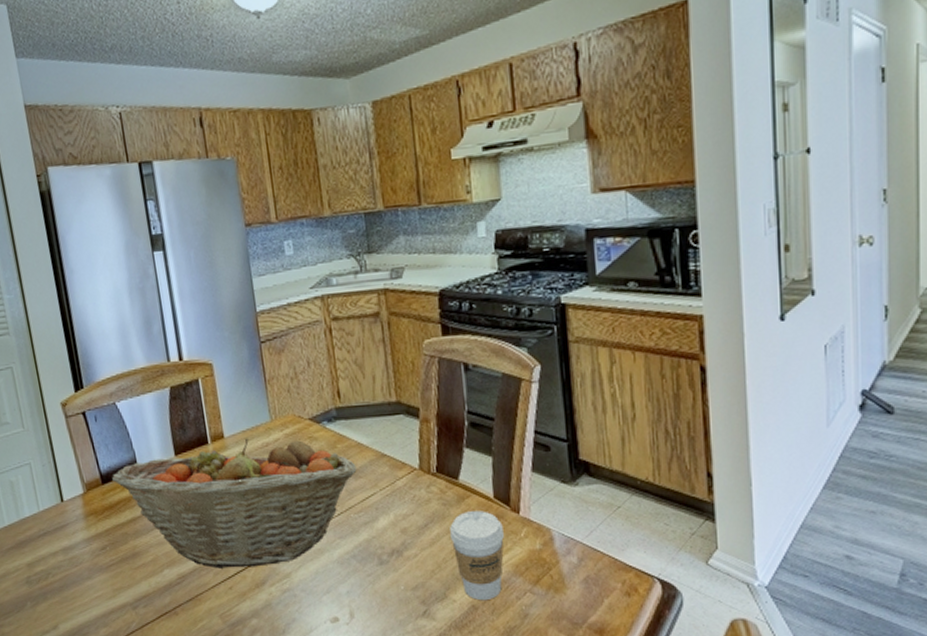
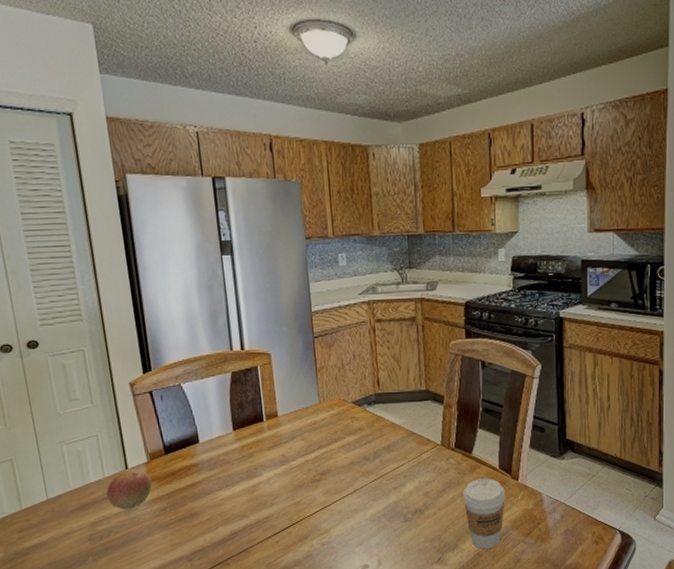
apple: none [42,504,90,548] -> present [106,471,152,510]
fruit basket: present [112,438,357,569] -> none [174,417,390,526]

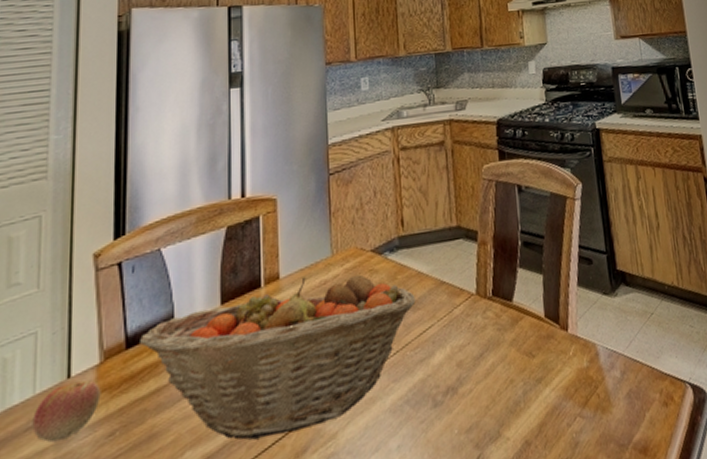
fruit basket: none [174,417,390,526] -> present [140,274,416,441]
coffee cup: present [462,478,505,549] -> none [504,332,555,434]

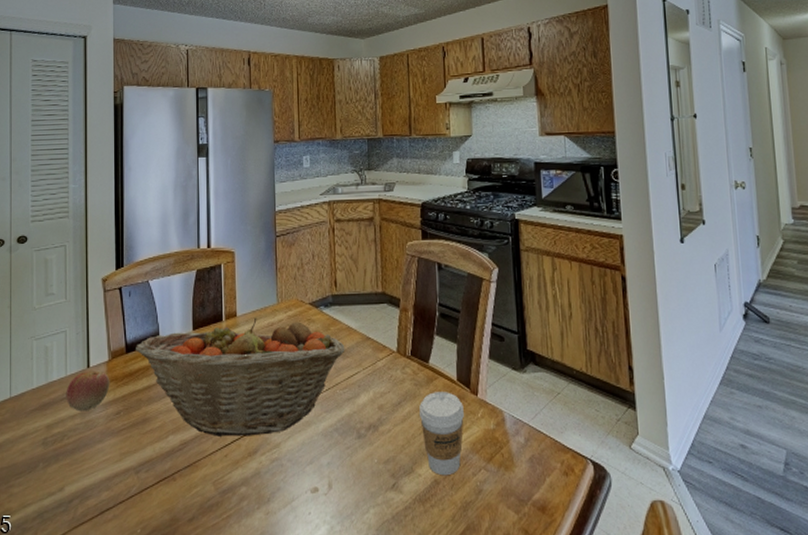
coffee cup: none [504,332,555,434] -> present [418,392,464,476]

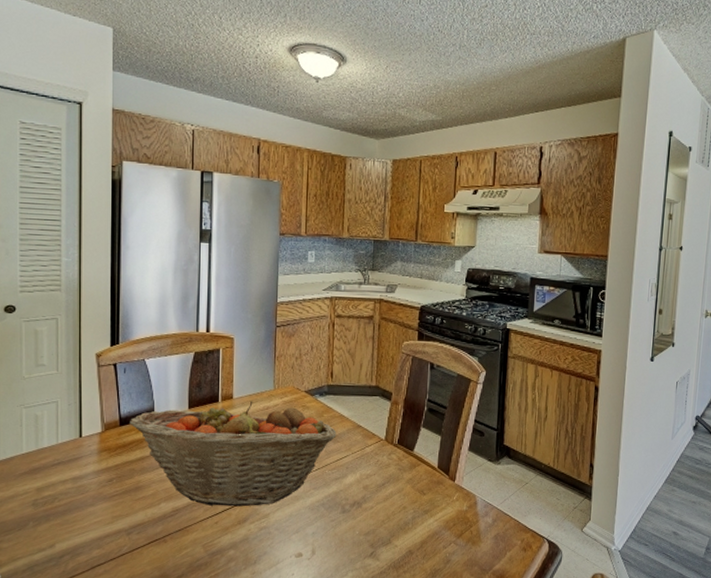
apple: present [66,370,110,412] -> none [57,440,103,477]
coffee cup: present [418,392,464,476] -> none [400,476,441,548]

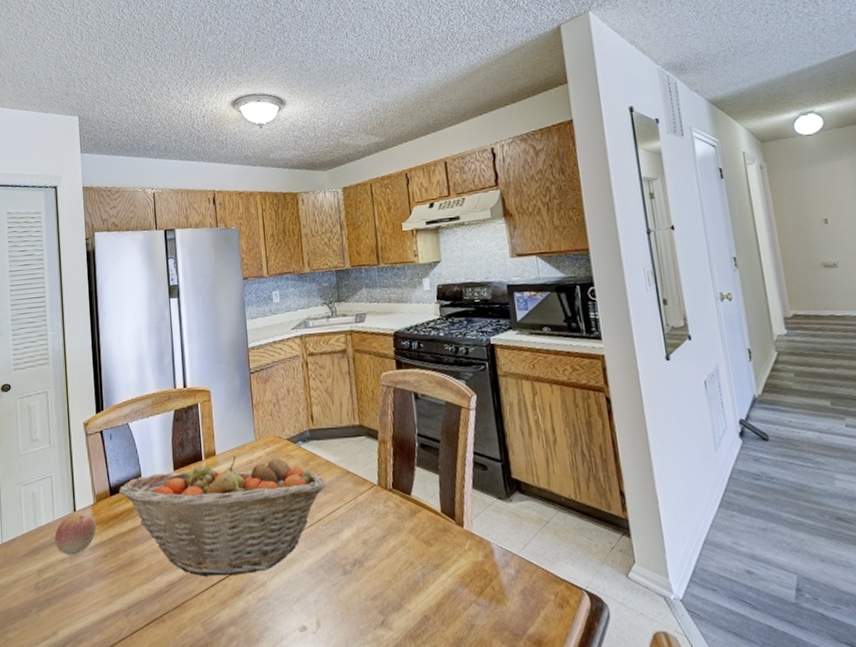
apple: none [57,440,103,477] -> present [54,514,97,555]

